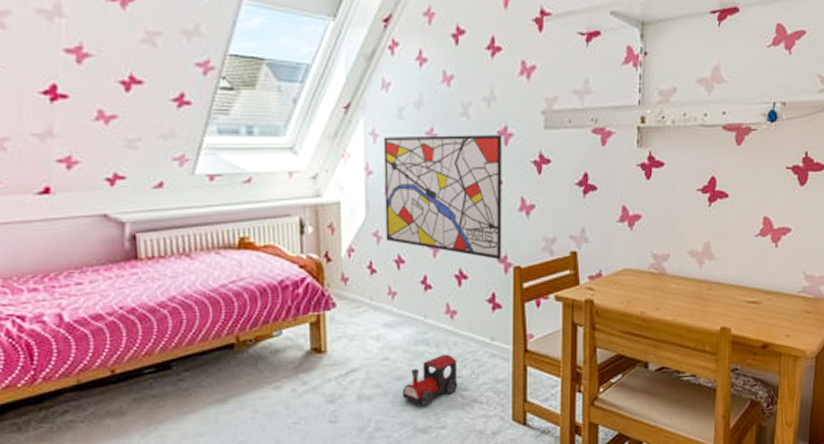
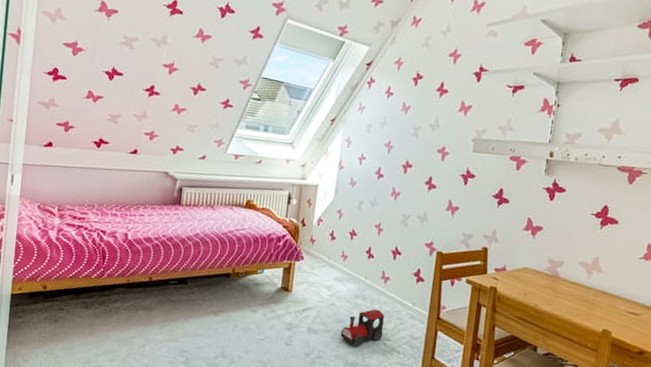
wall art: present [383,135,502,260] -> none [346,144,440,245]

